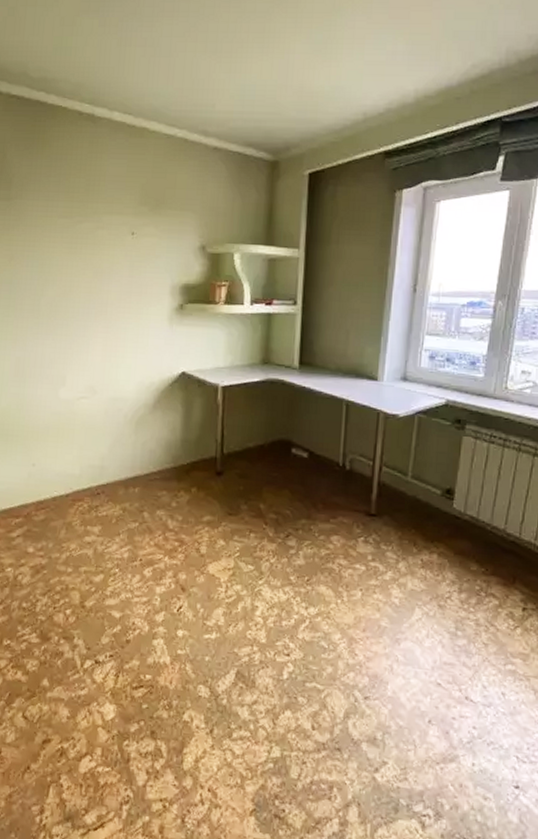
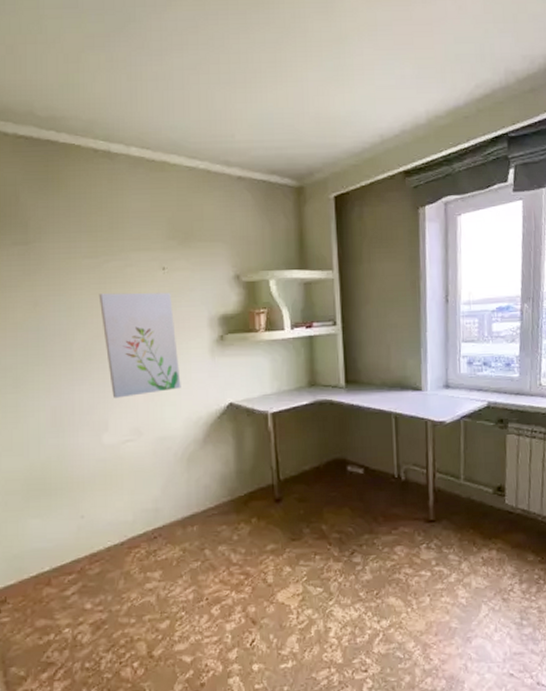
wall art: none [69,253,138,356] -> present [98,292,181,398]

